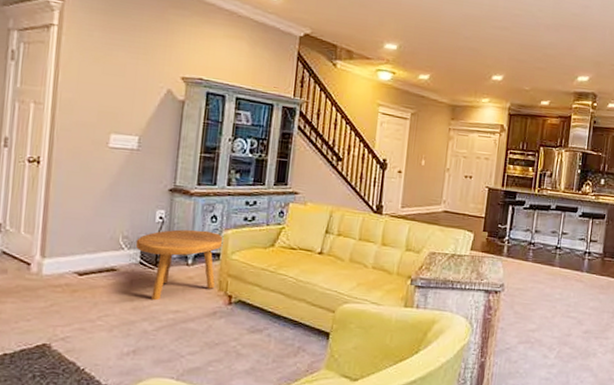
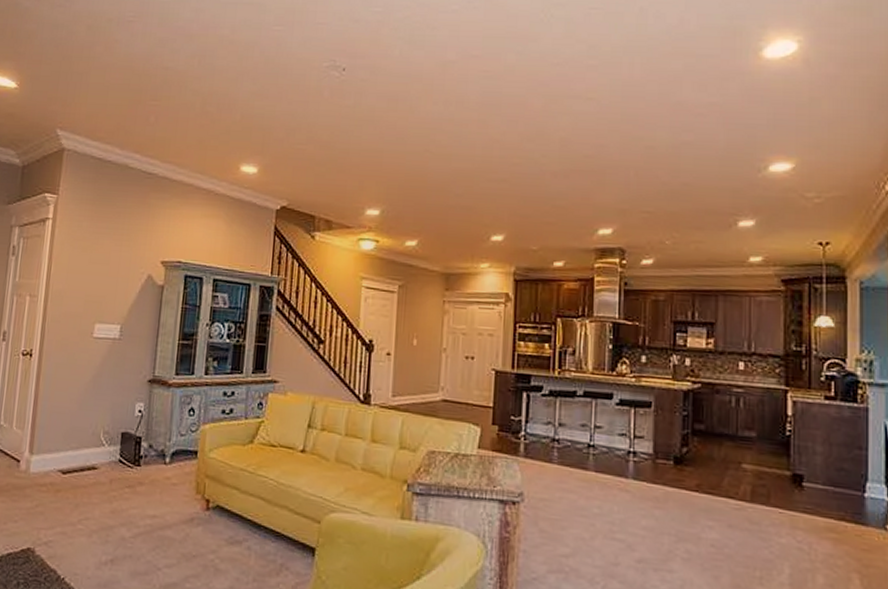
footstool: present [135,229,224,301] -> none [115,424,202,504]

